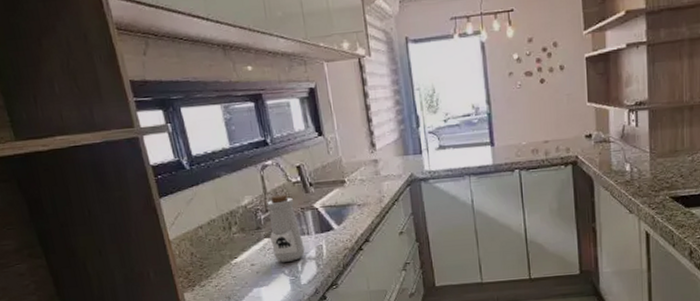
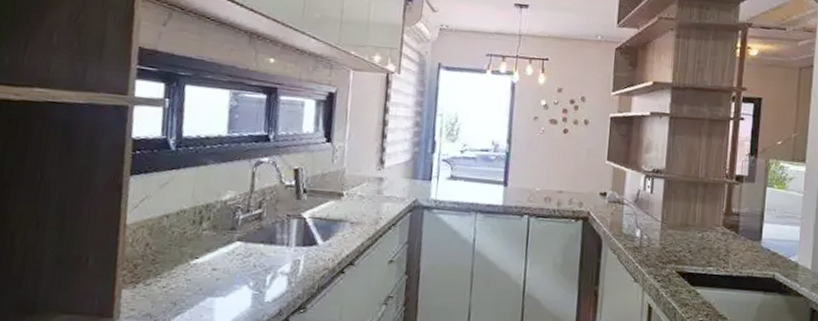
bottle: present [267,194,305,262] -> none [242,195,281,273]

